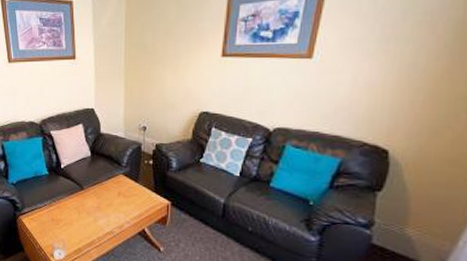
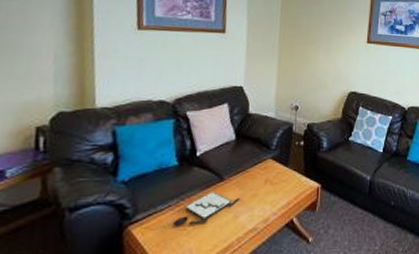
board game: none [49,197,98,223] -> present [173,191,240,226]

